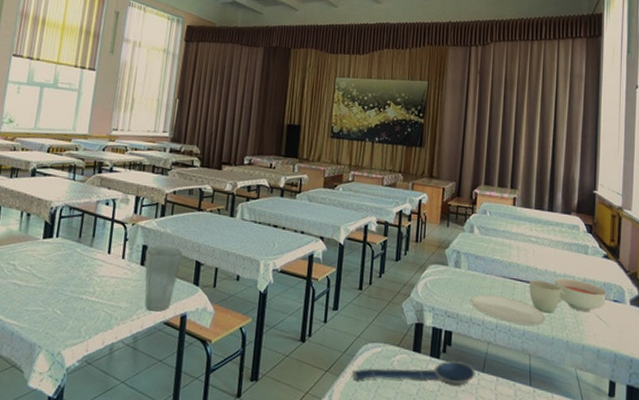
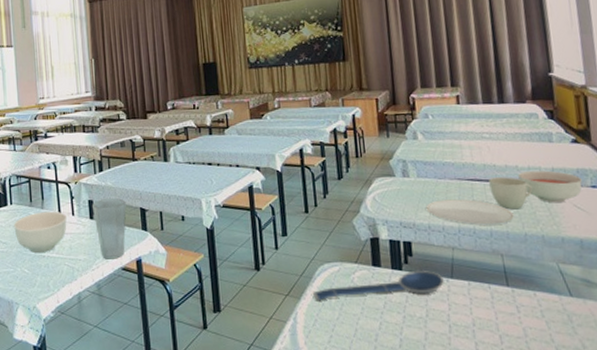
bowl: none [54,250,116,294] -> present [14,211,67,253]

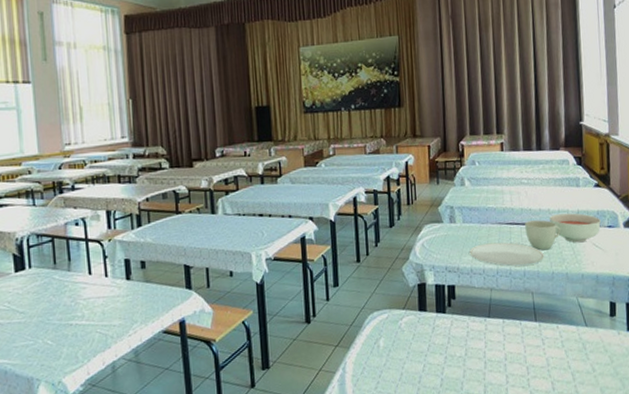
bowl: present [14,211,67,253] -> none [33,273,99,321]
cup: present [92,198,127,259] -> none [129,255,169,323]
spoon: present [313,271,444,301] -> none [362,312,482,350]

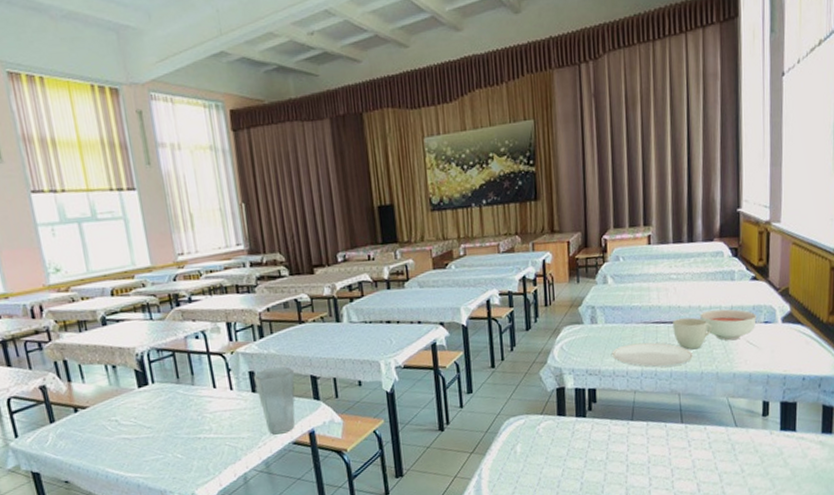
cup: none [129,255,169,323] -> present [254,366,295,435]

